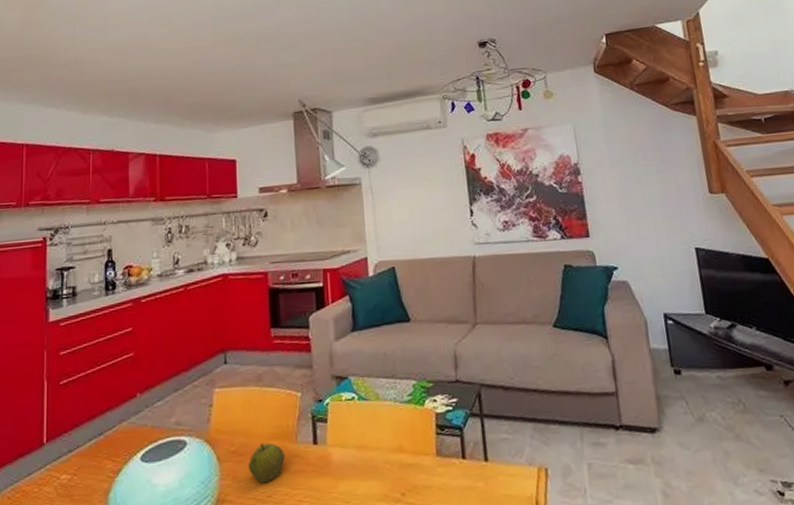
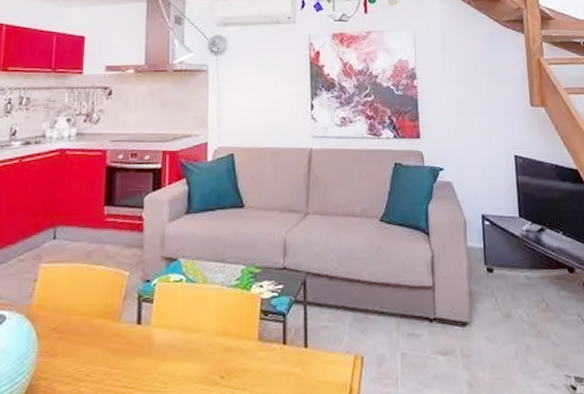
apple: present [248,442,285,484] -> none [68,321,107,362]

